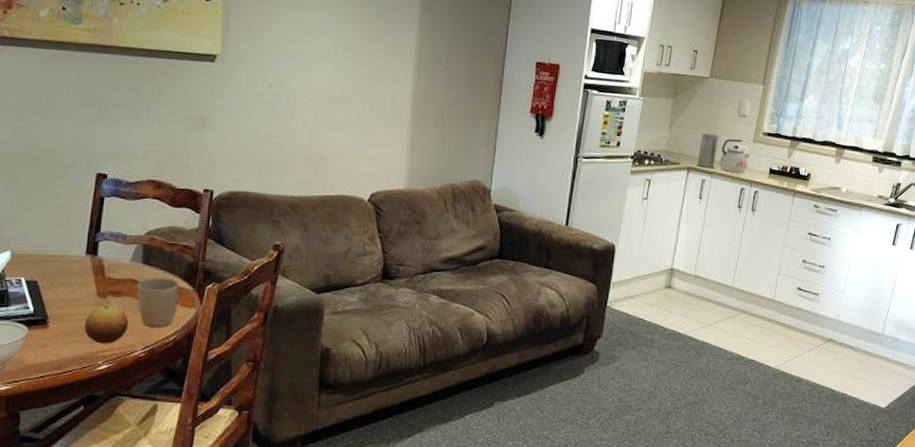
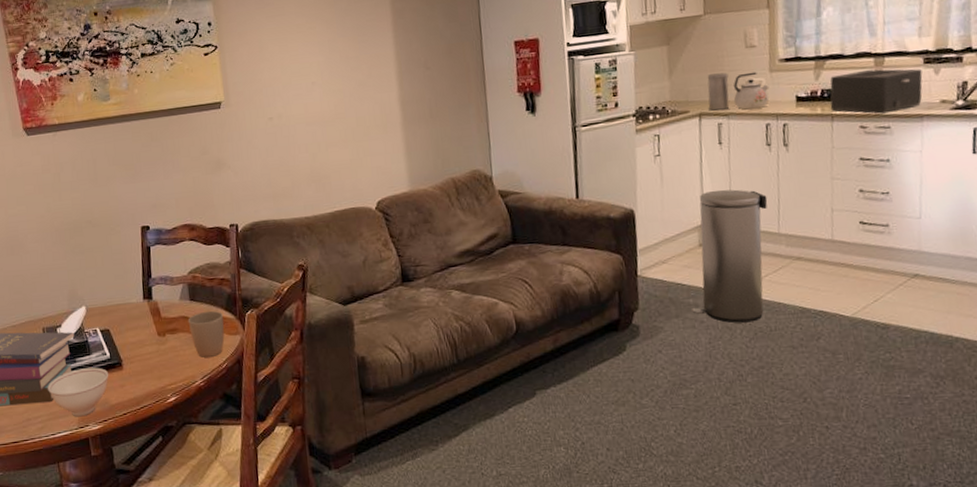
fruit: present [84,305,129,344] -> none [151,342,187,378]
pedal bin: none [647,239,729,362] -> present [692,189,768,323]
toaster: none [795,156,870,198] -> present [830,69,923,114]

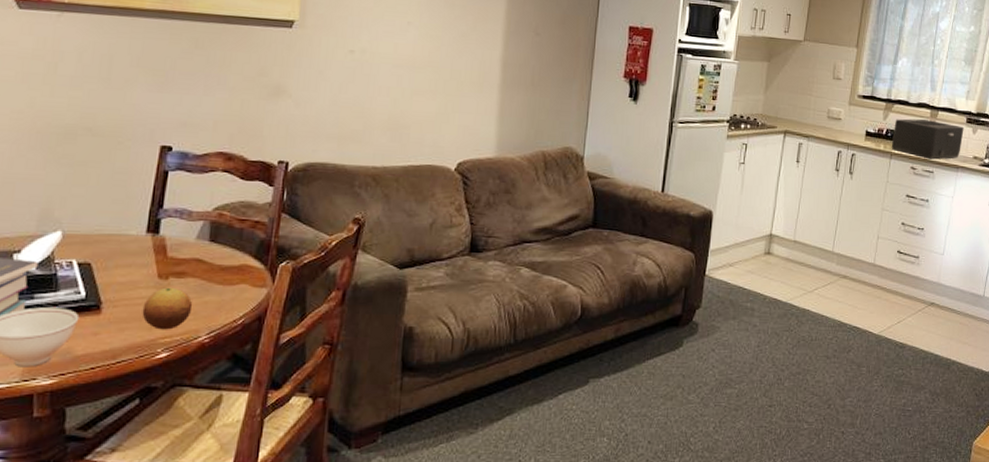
fruit: none [151,342,187,378] -> present [142,287,193,330]
cup: present [188,310,225,357] -> none [202,256,251,310]
pedal bin: present [692,189,768,323] -> none [748,204,828,330]
canister: present [707,72,730,112] -> none [793,96,815,132]
kettle: present [733,71,770,110] -> none [815,101,846,136]

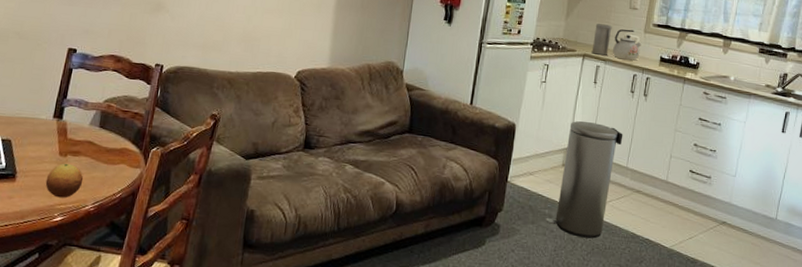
pedal bin: none [748,204,828,330] -> present [546,121,623,239]
canister: none [793,96,815,132] -> present [591,24,612,56]
kettle: none [815,101,846,136] -> present [612,29,642,61]
toaster: present [891,118,964,160] -> none [684,47,757,86]

